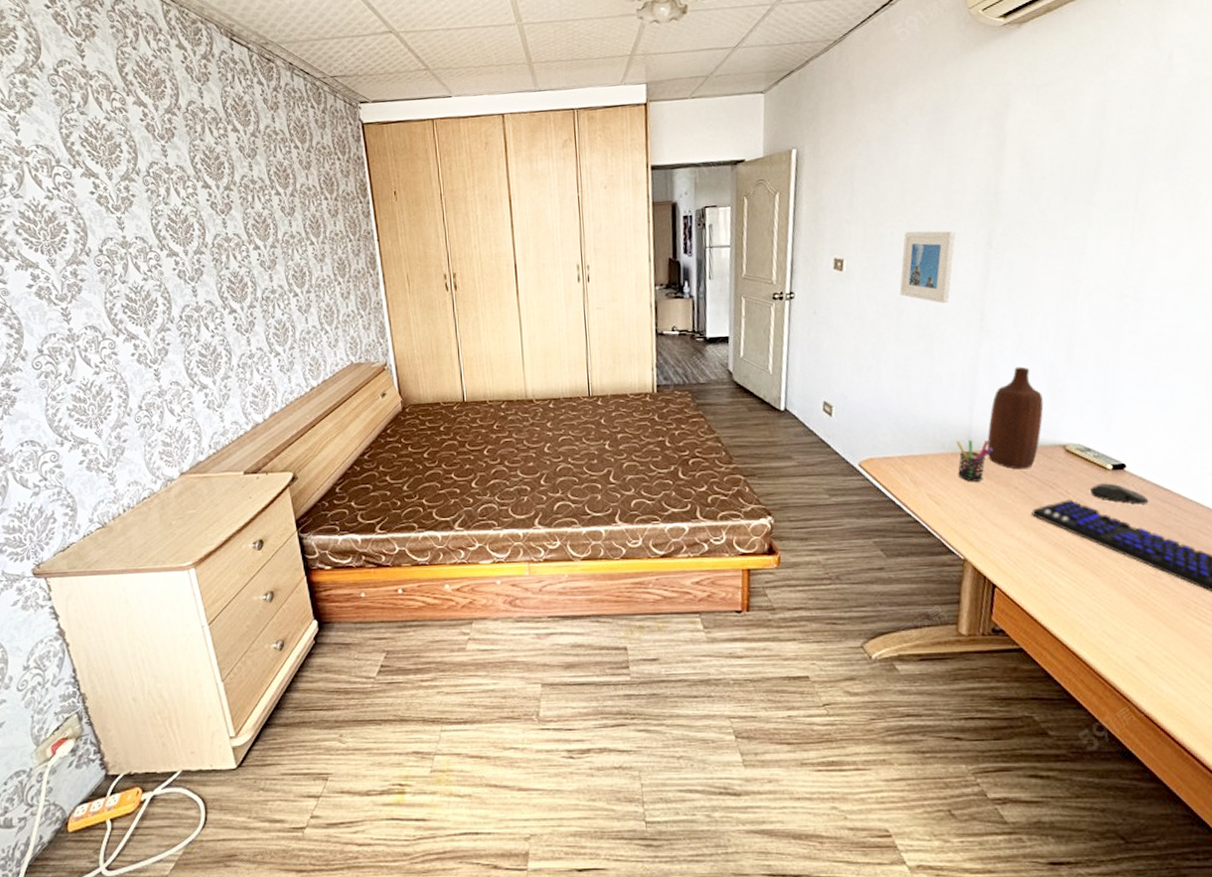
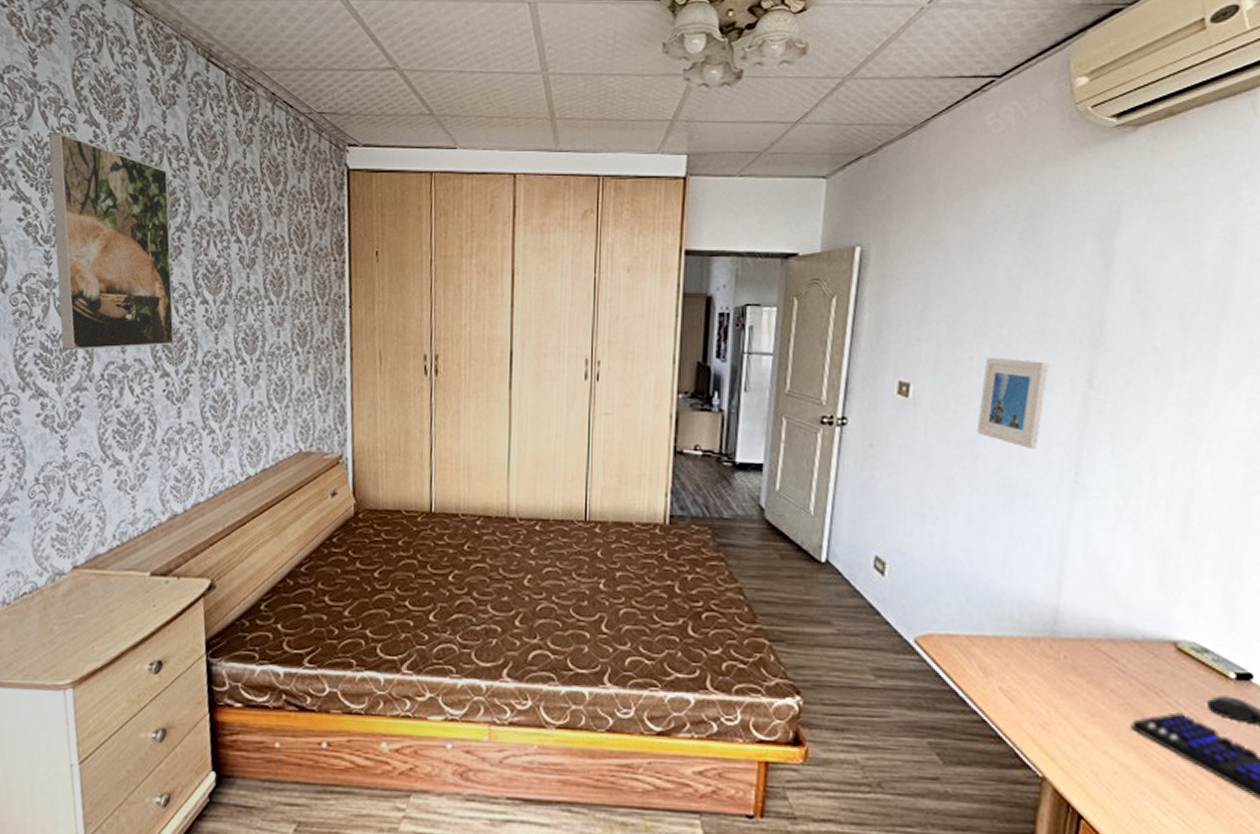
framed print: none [105,114,237,300] -> present [48,132,175,351]
pen holder: present [956,440,993,482] -> none [1038,623,1085,678]
bottle: present [986,366,1044,470] -> none [1077,536,1151,668]

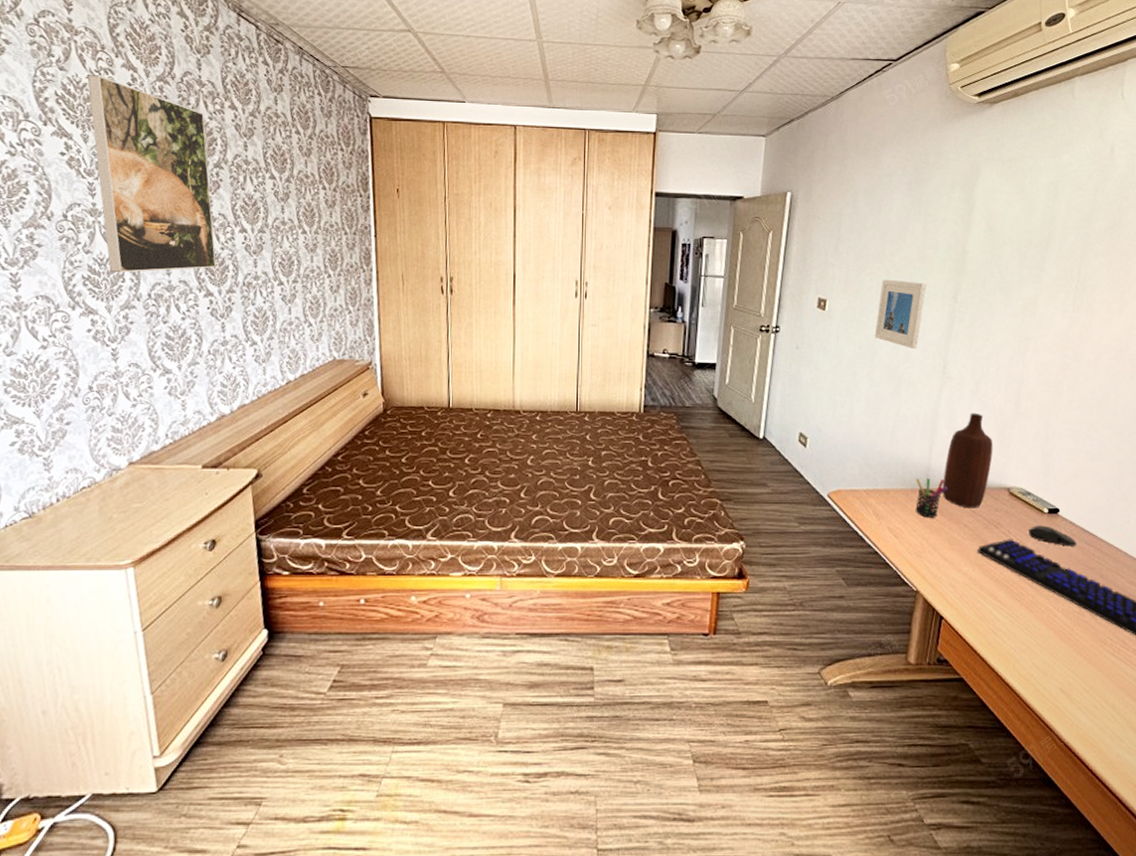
pen holder: none [1038,623,1085,678] -> present [915,478,947,518]
bottle: none [1077,536,1151,668] -> present [942,413,993,508]

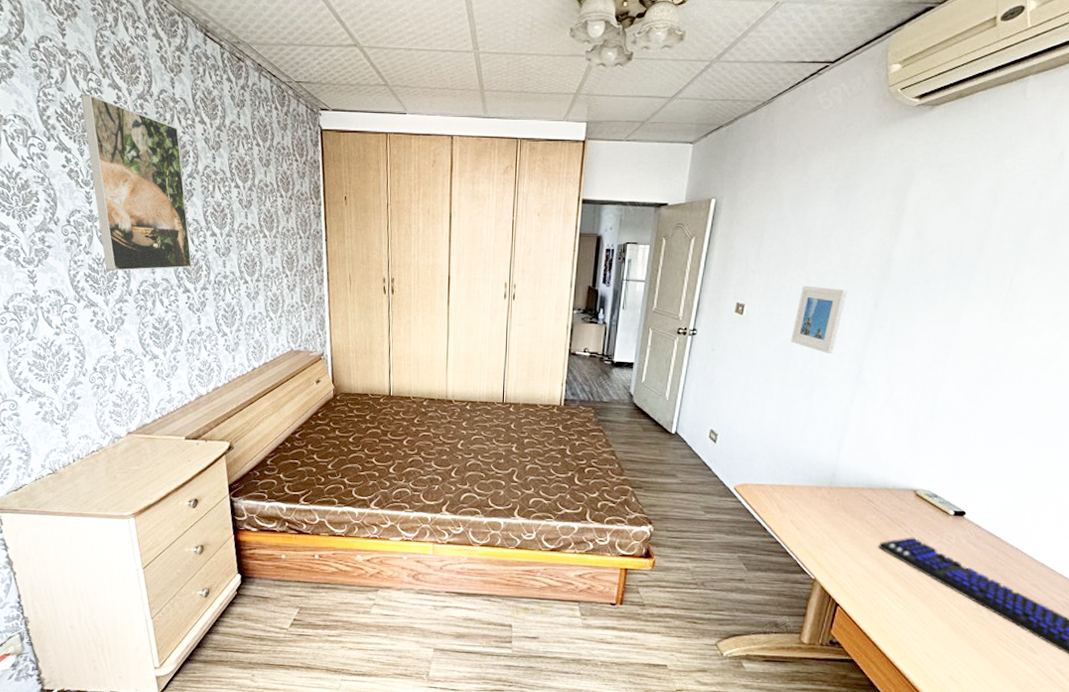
pen holder: present [915,478,947,518] -> none [820,476,853,514]
bottle: present [942,413,993,508] -> none [848,417,903,507]
computer mouse: present [1029,525,1077,546] -> none [932,526,981,548]

